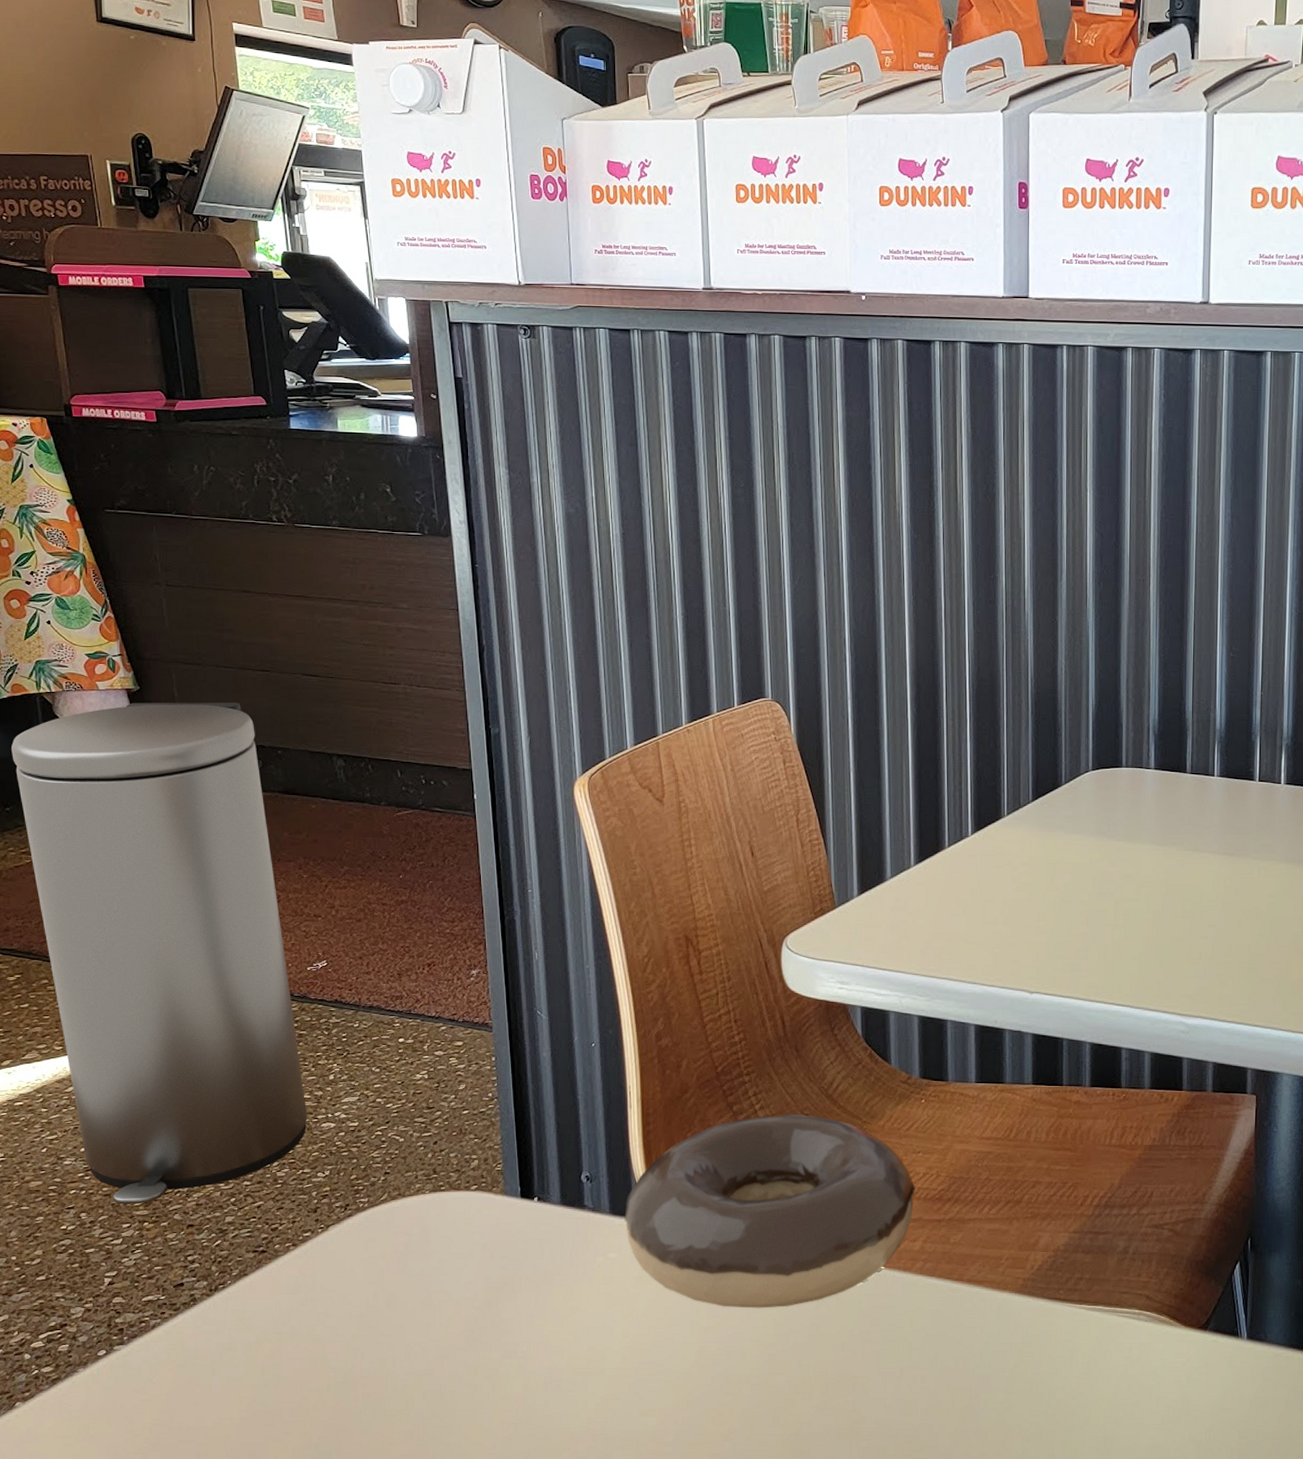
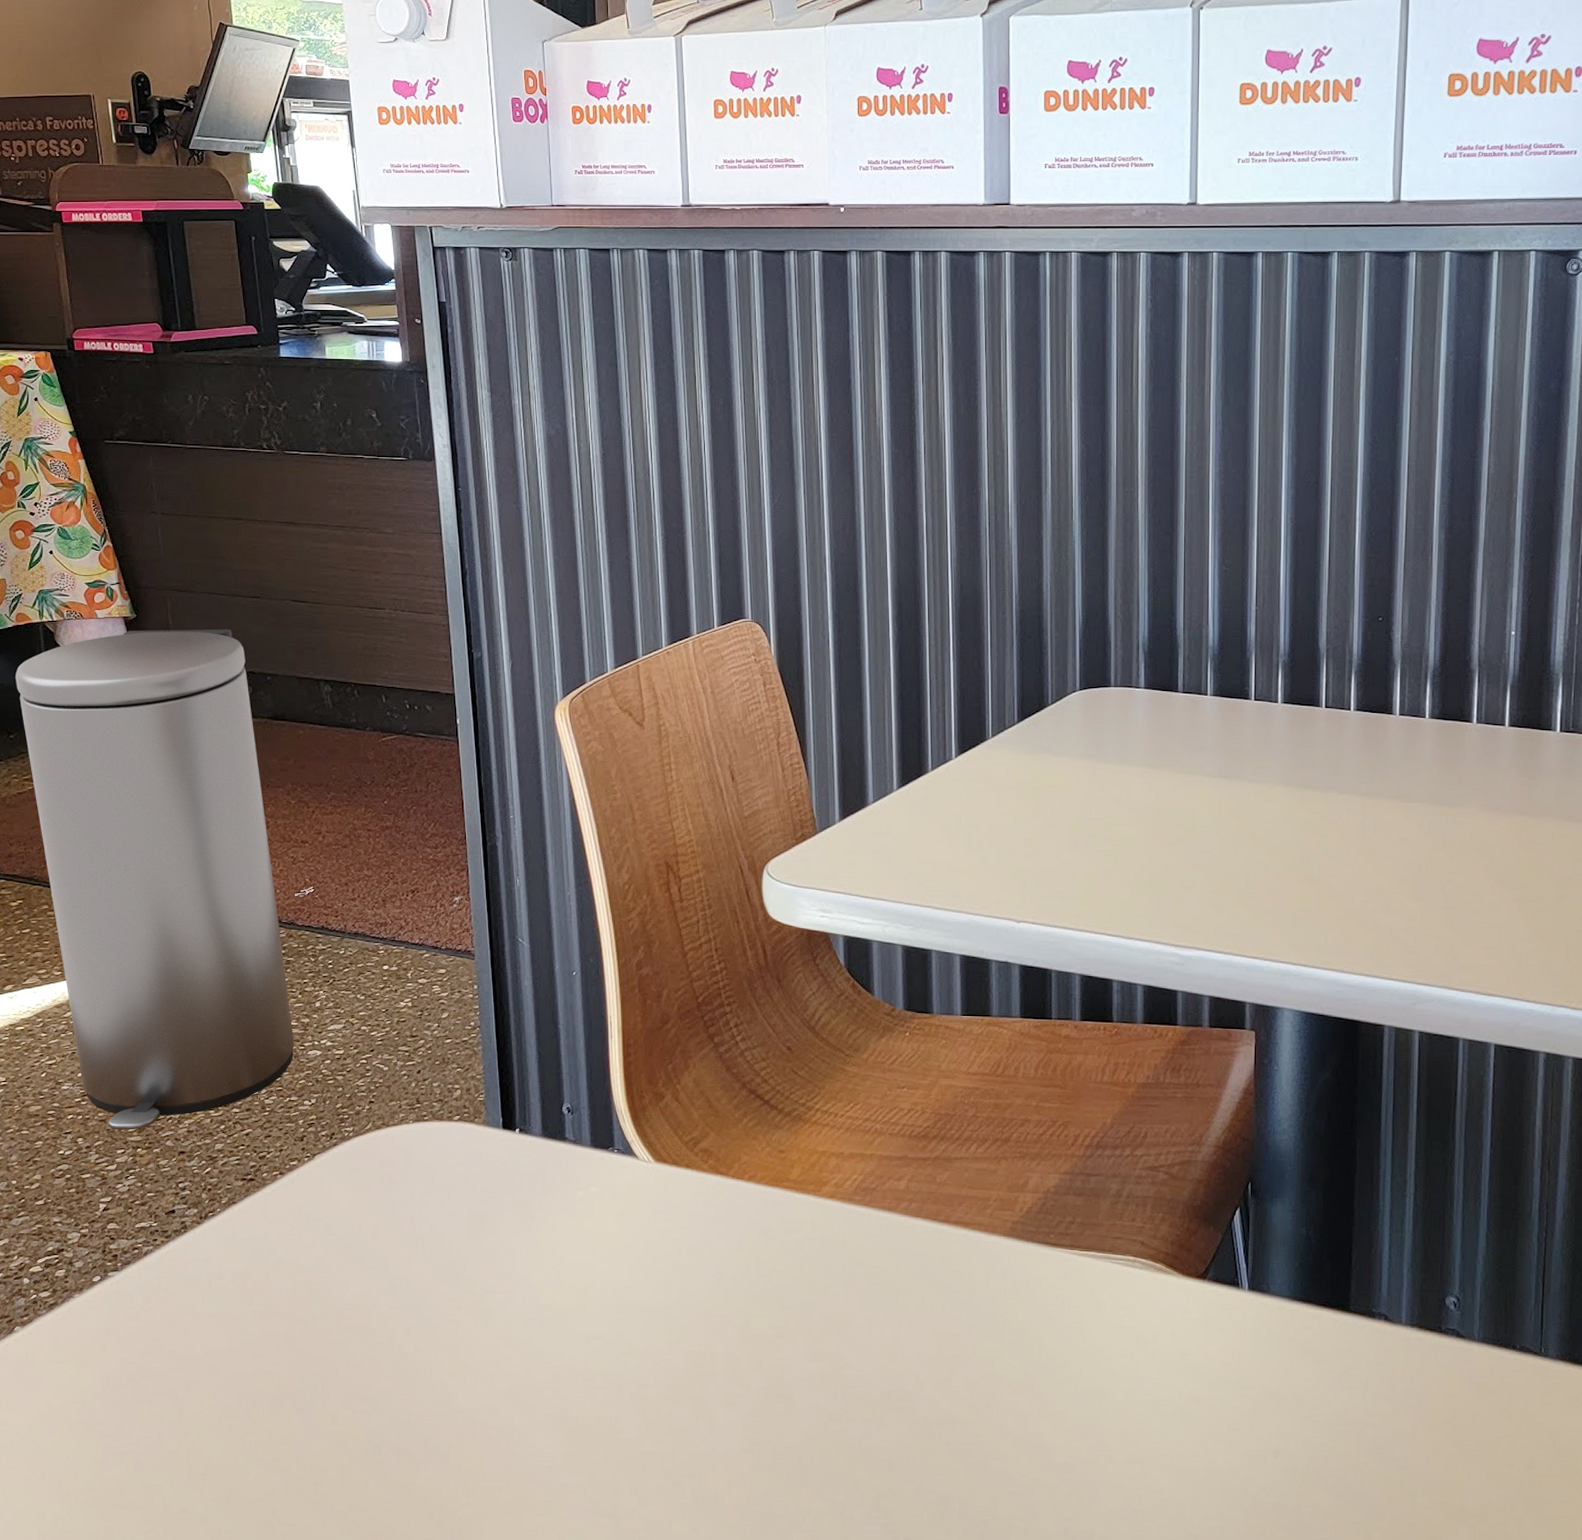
donut: present [624,1113,915,1308] -> none [605,1046,900,1247]

